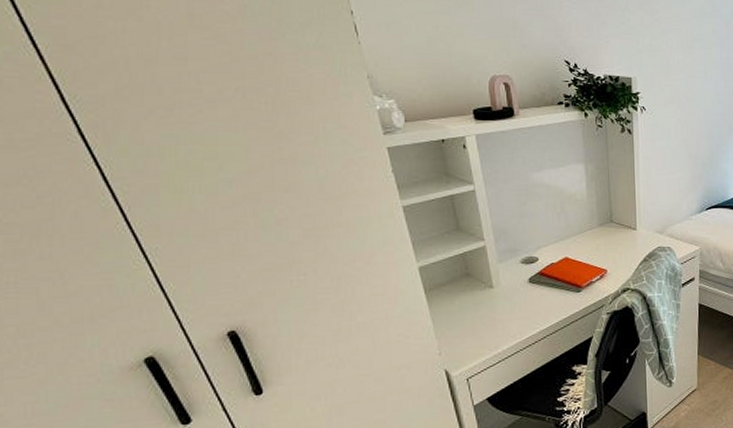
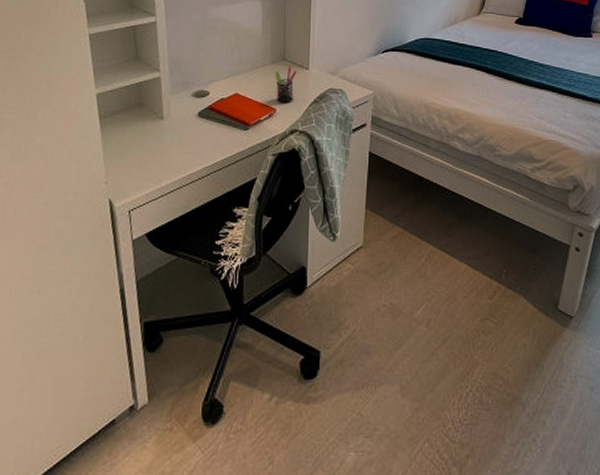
pen holder: none [602,227,625,264] -> present [274,66,297,104]

